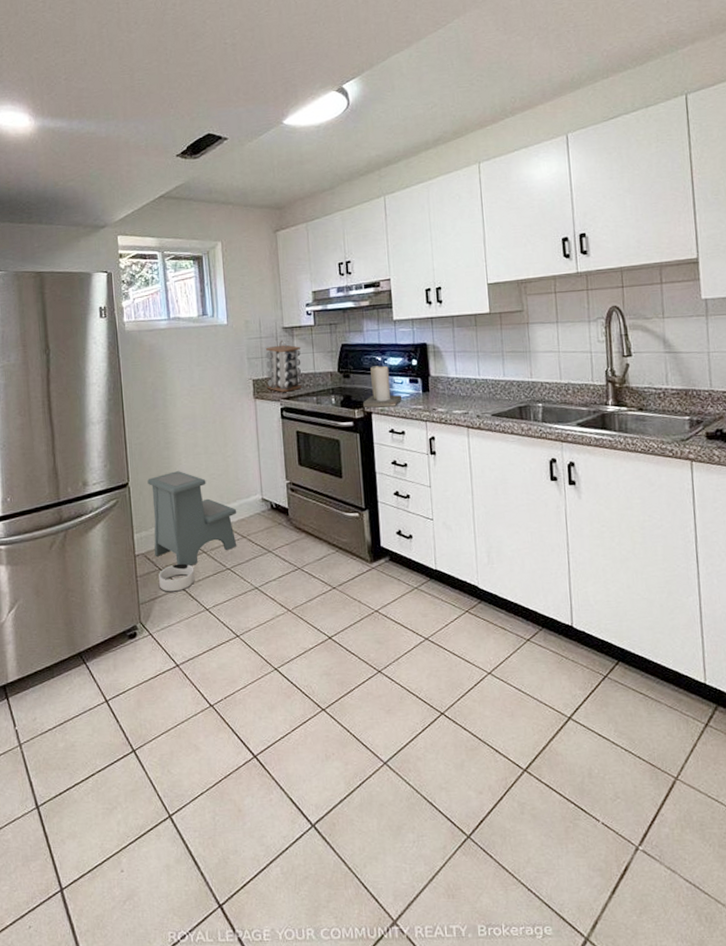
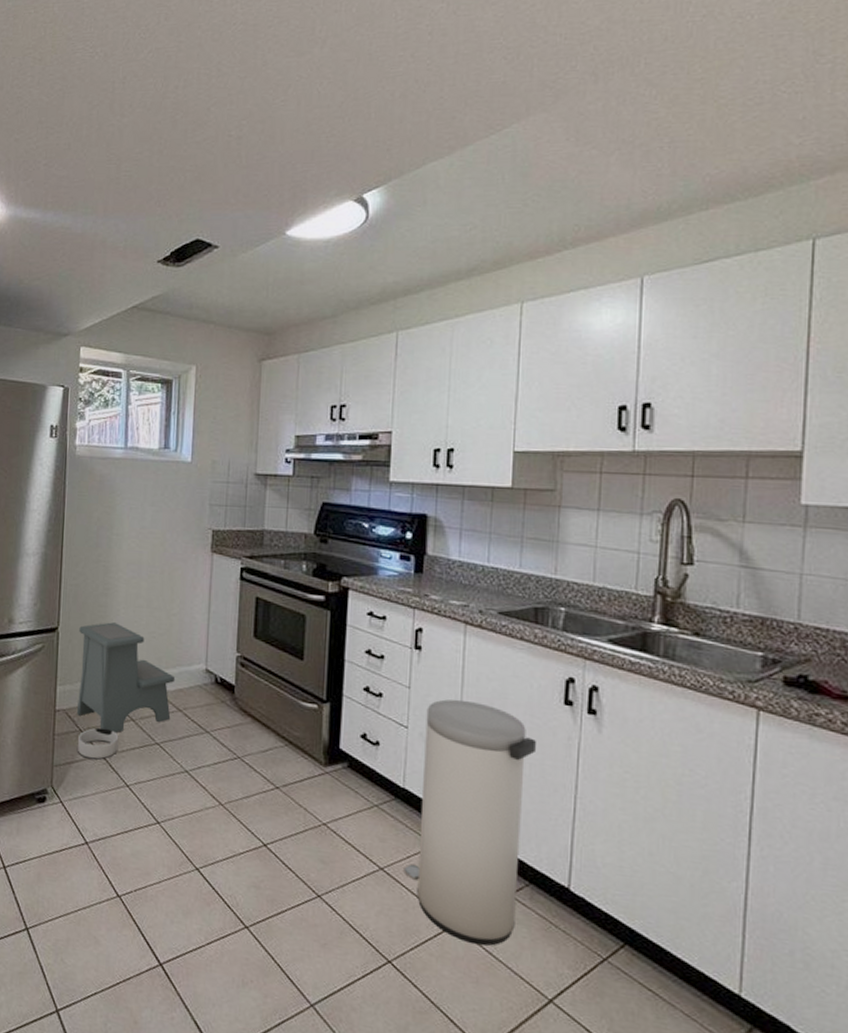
spice rack: present [266,340,302,392] -> none [228,488,273,550]
paper towel roll: present [363,366,403,408] -> none [340,533,389,586]
pedal bin: none [444,490,536,686] -> present [403,699,536,946]

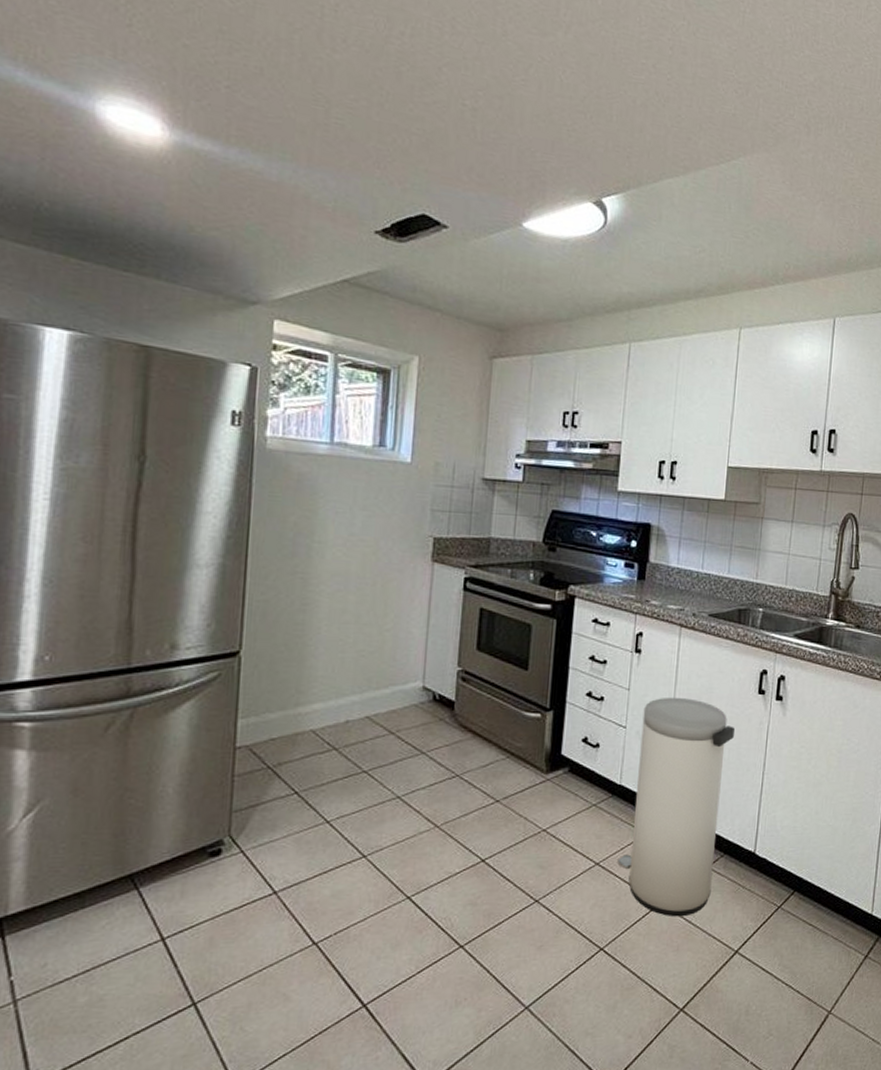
step stool: present [76,622,176,734] -> none [263,642,388,766]
pet bowl: present [78,727,119,760] -> none [265,761,318,798]

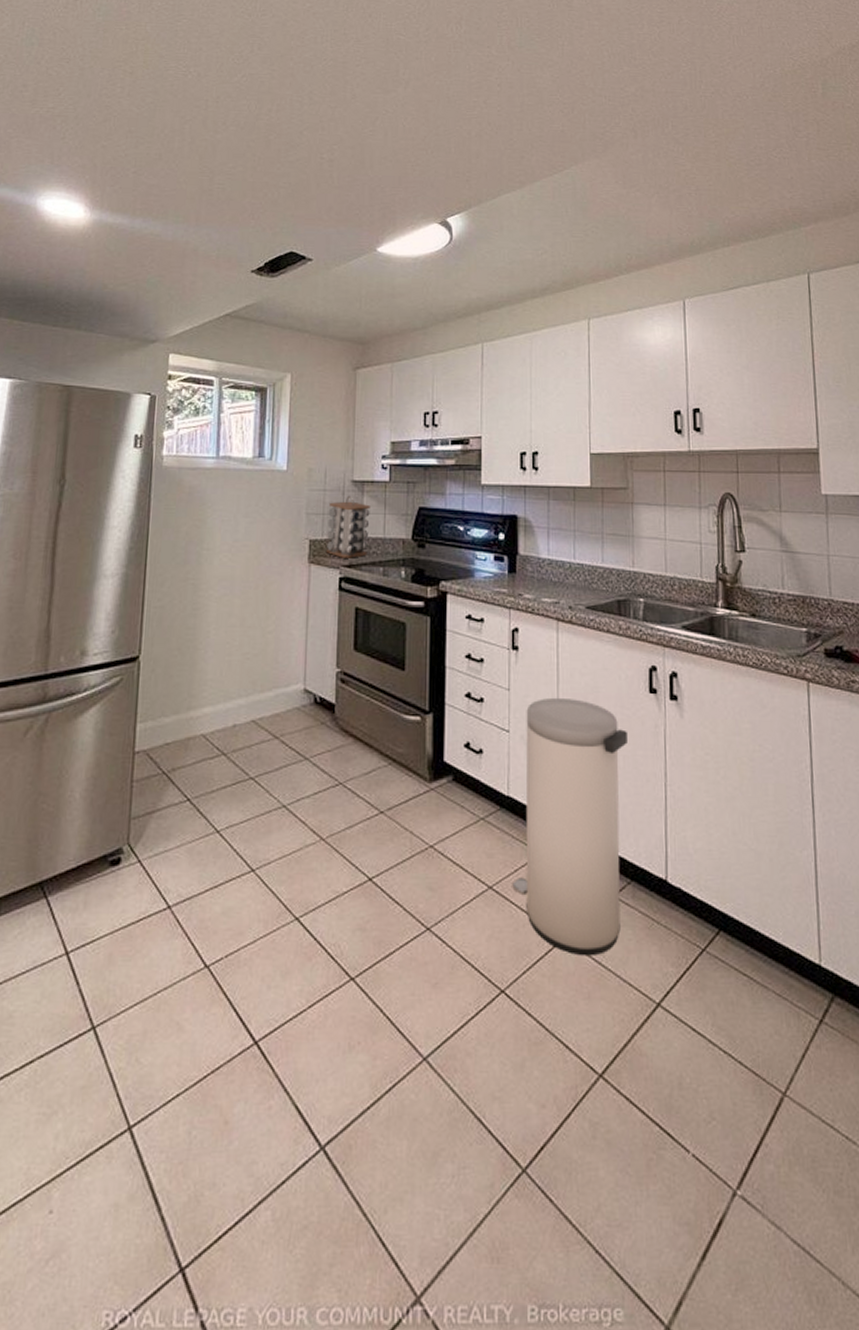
spice rack: none [450,493,501,559] -> present [325,495,370,558]

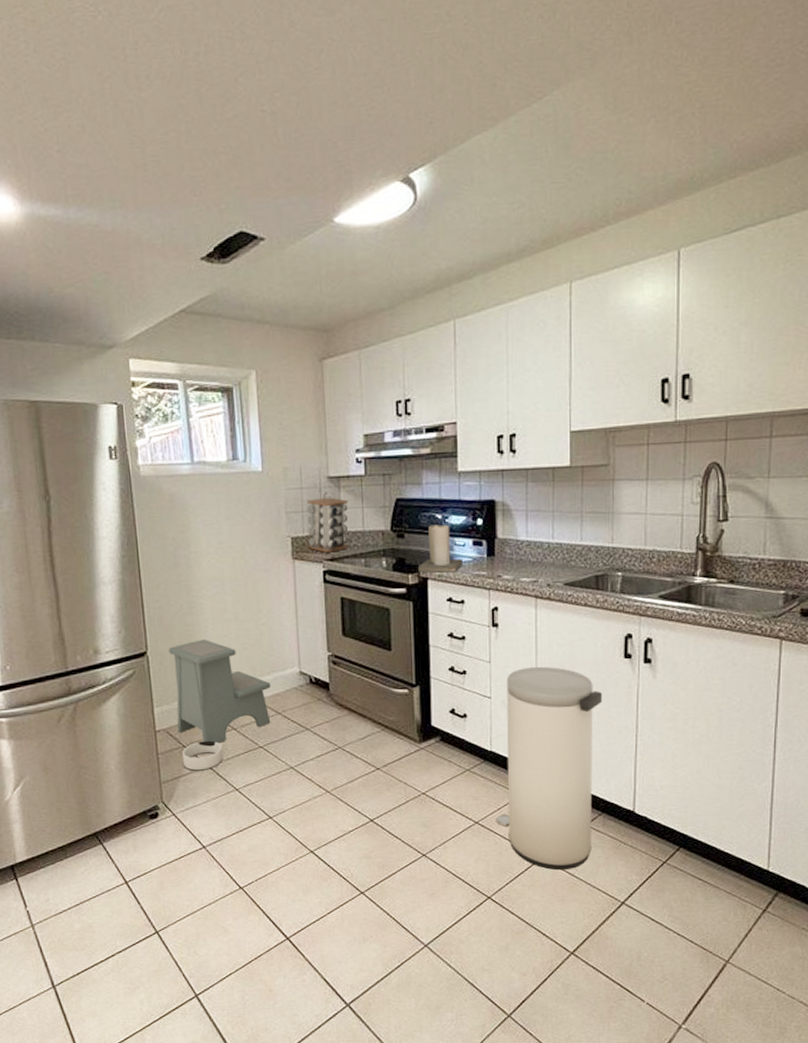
step stool: none [159,646,272,772] -> present [169,639,271,744]
pet bowl: none [160,767,208,805] -> present [183,740,224,771]
paper towel roll: none [438,536,484,589] -> present [418,525,464,573]

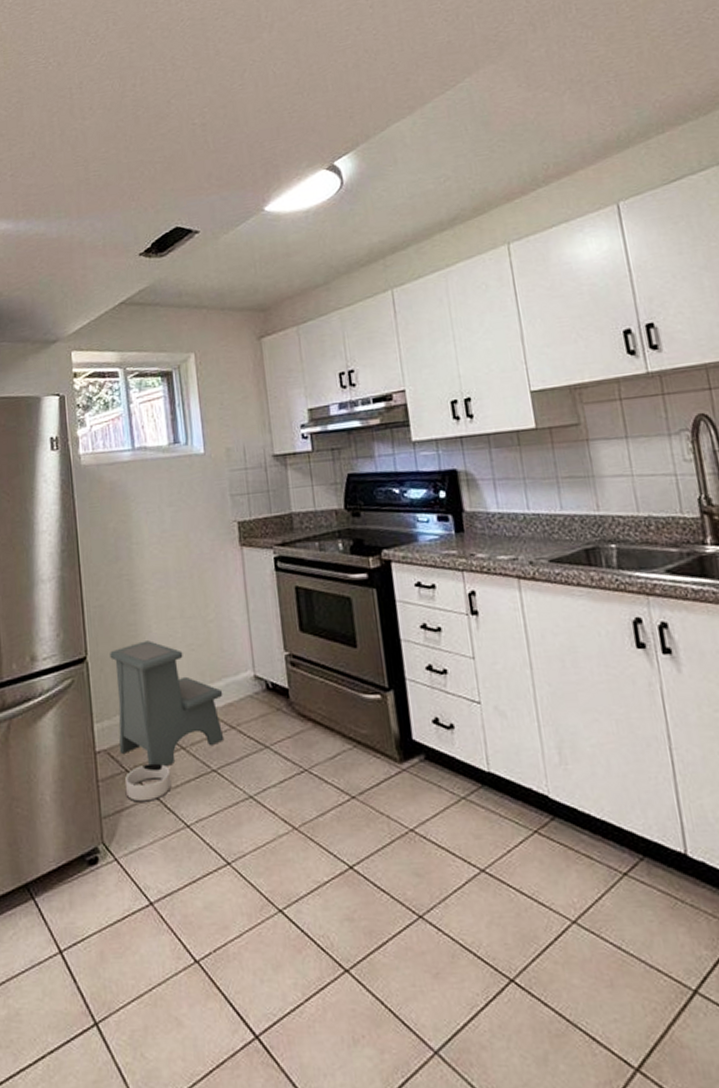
spice rack: present [307,491,348,553] -> none [253,470,300,537]
paper towel roll: present [418,525,464,573] -> none [379,500,430,555]
pedal bin: present [496,666,602,871] -> none [496,662,639,941]

